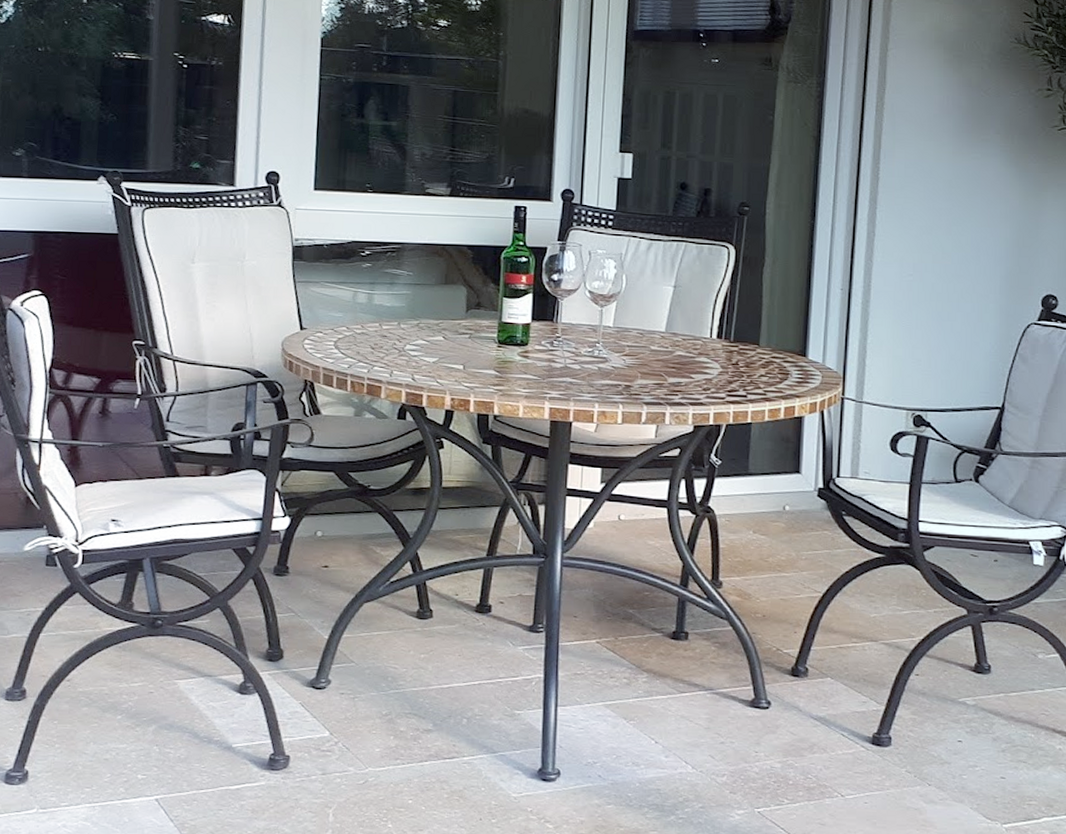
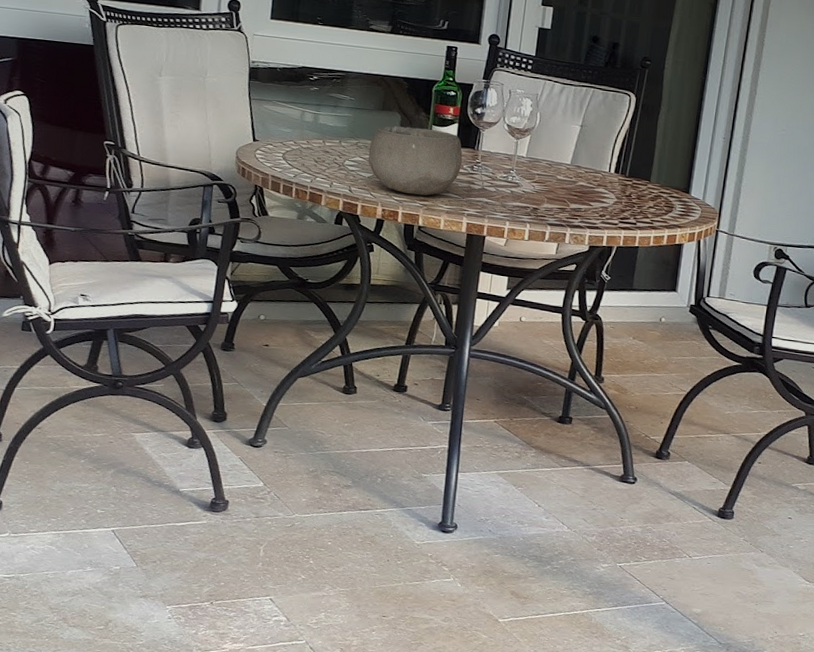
bowl: none [431,301,540,380] -> present [368,125,463,196]

